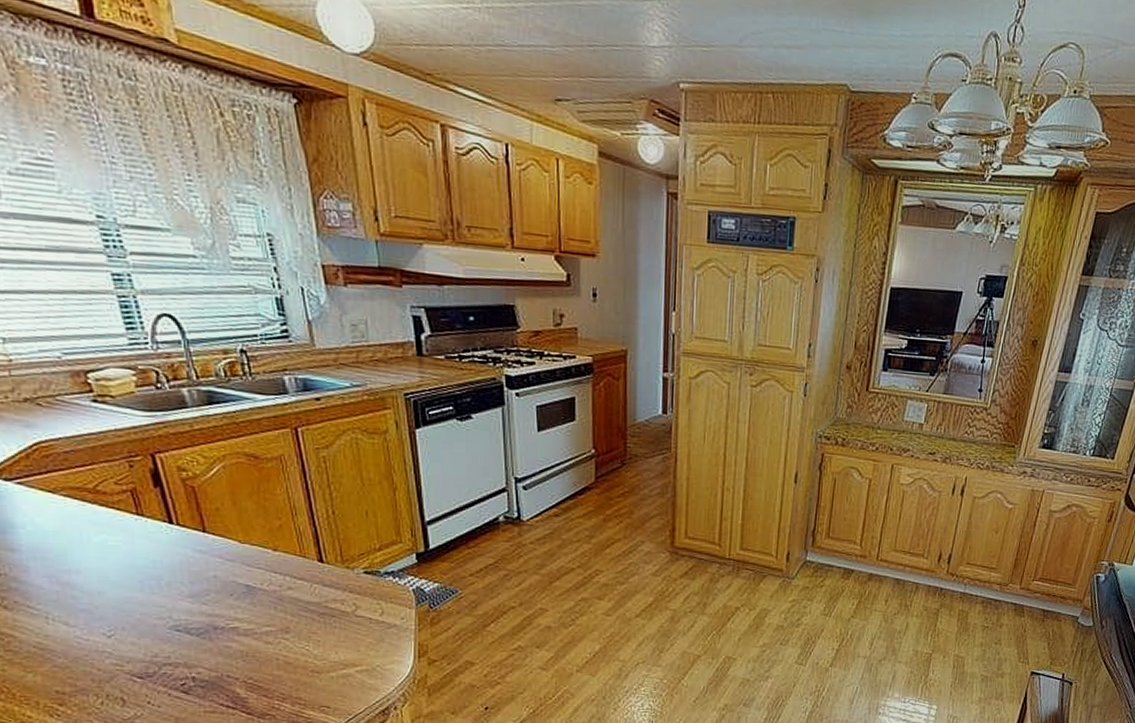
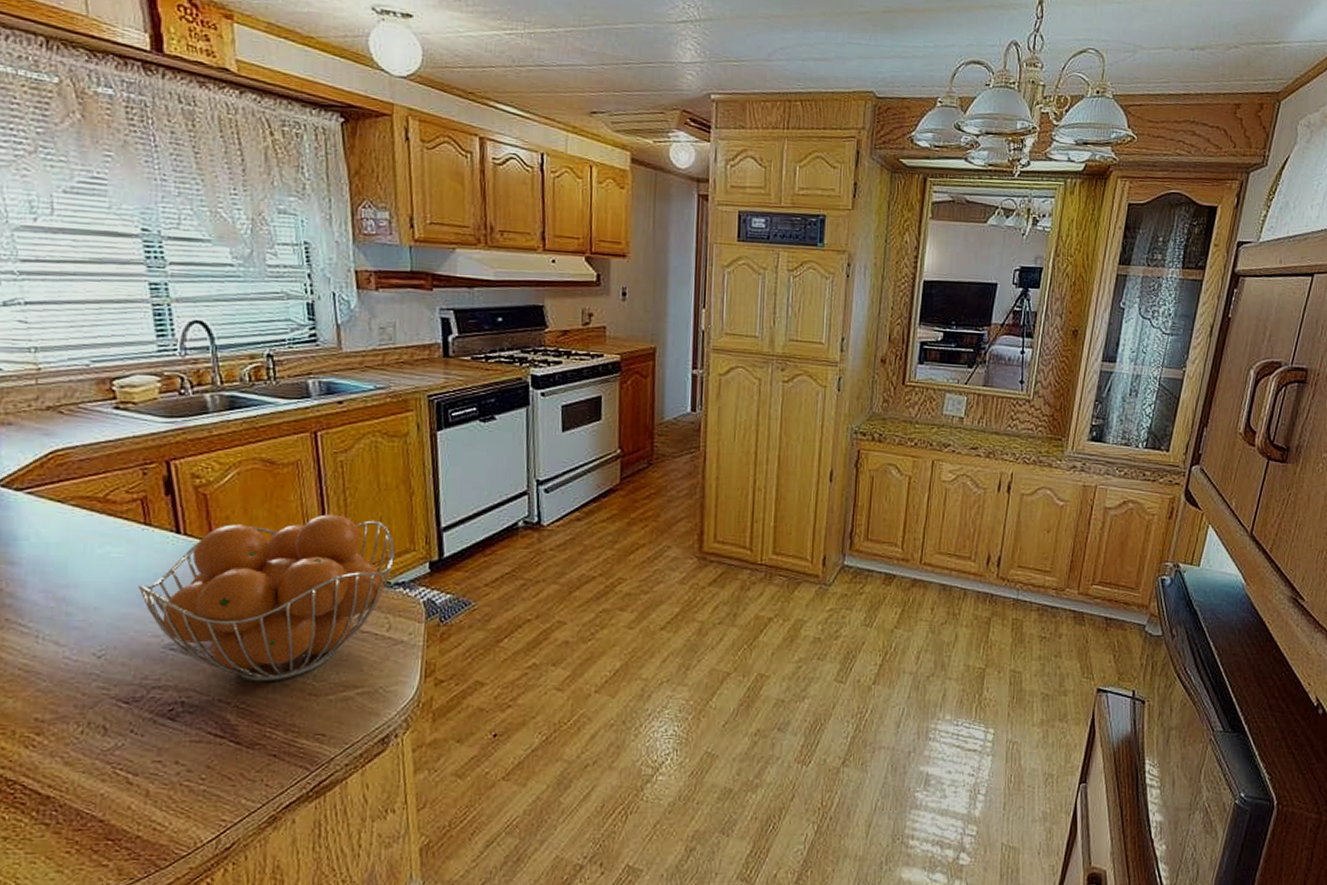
fruit basket: none [138,507,382,661] -> present [138,514,395,683]

